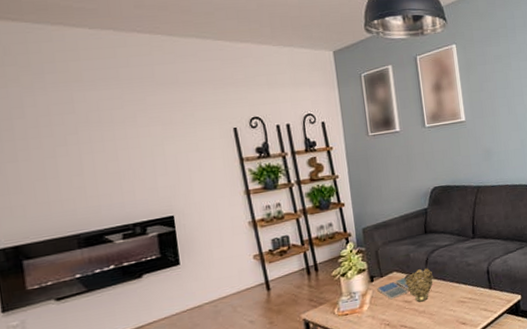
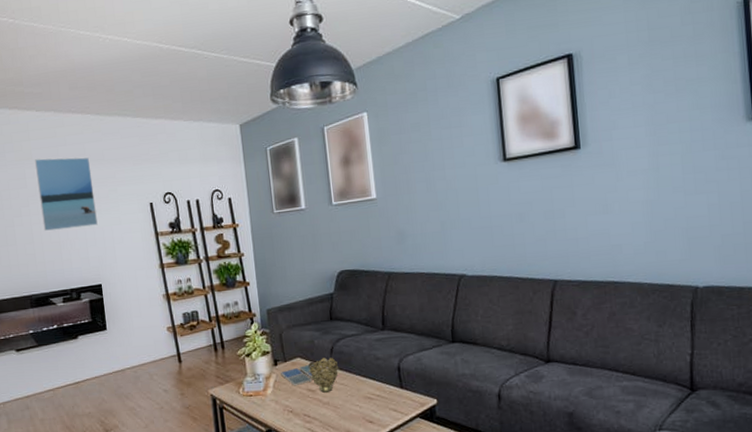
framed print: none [87,80,169,161] -> present [35,157,98,231]

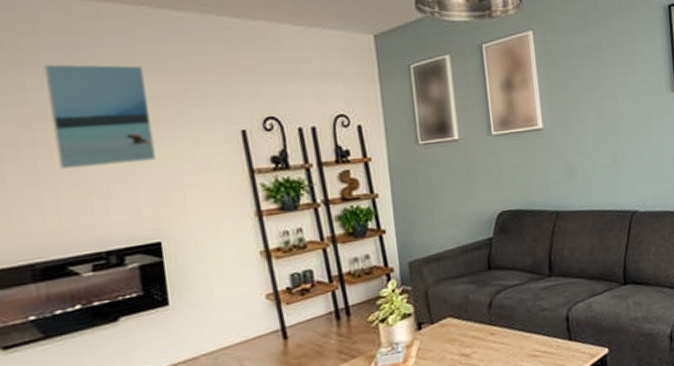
drink coaster: present [281,364,321,386] -> none [426,324,477,353]
decorative bowl: present [308,357,339,393] -> none [461,313,499,356]

